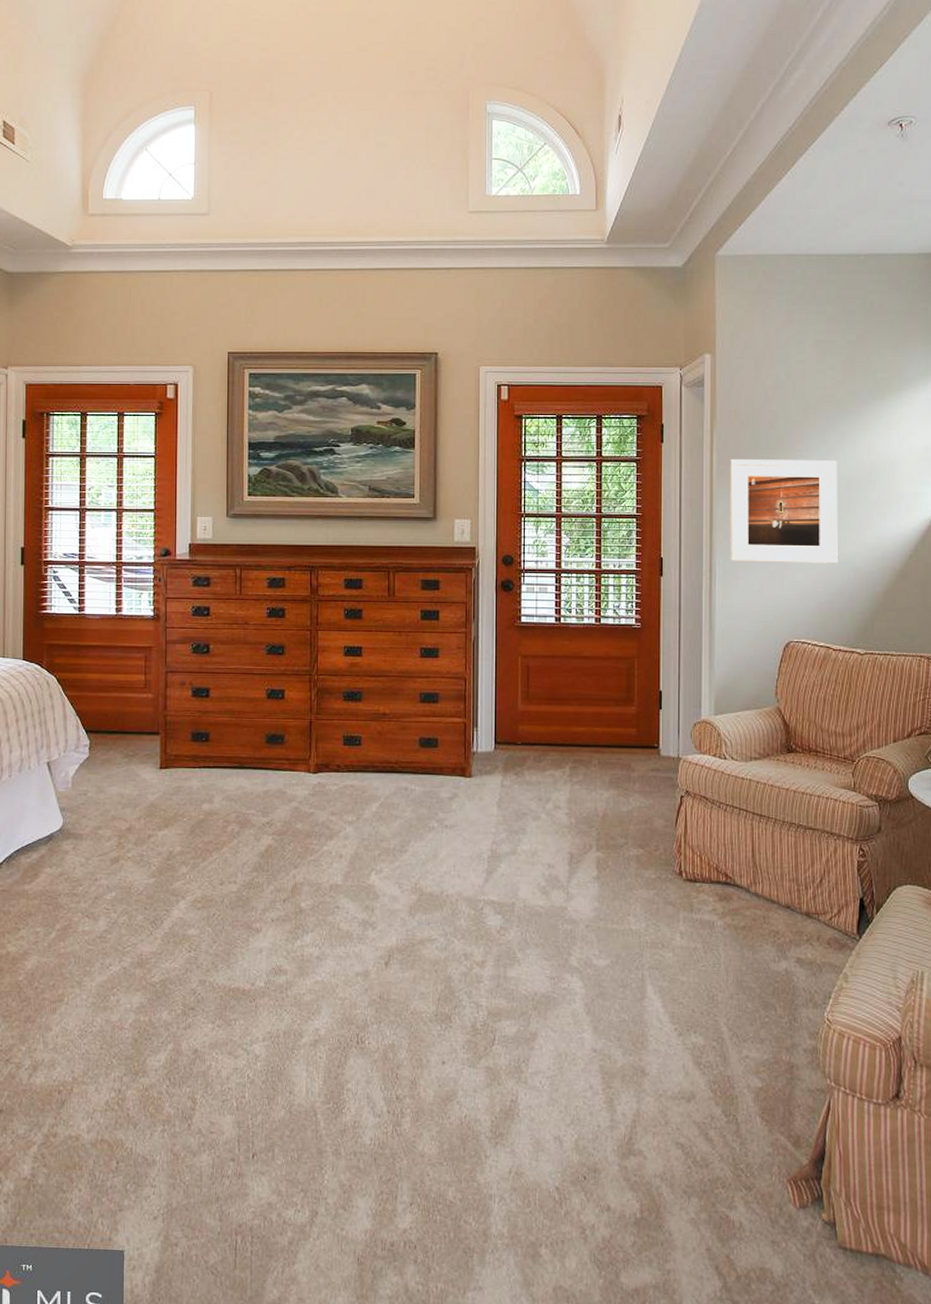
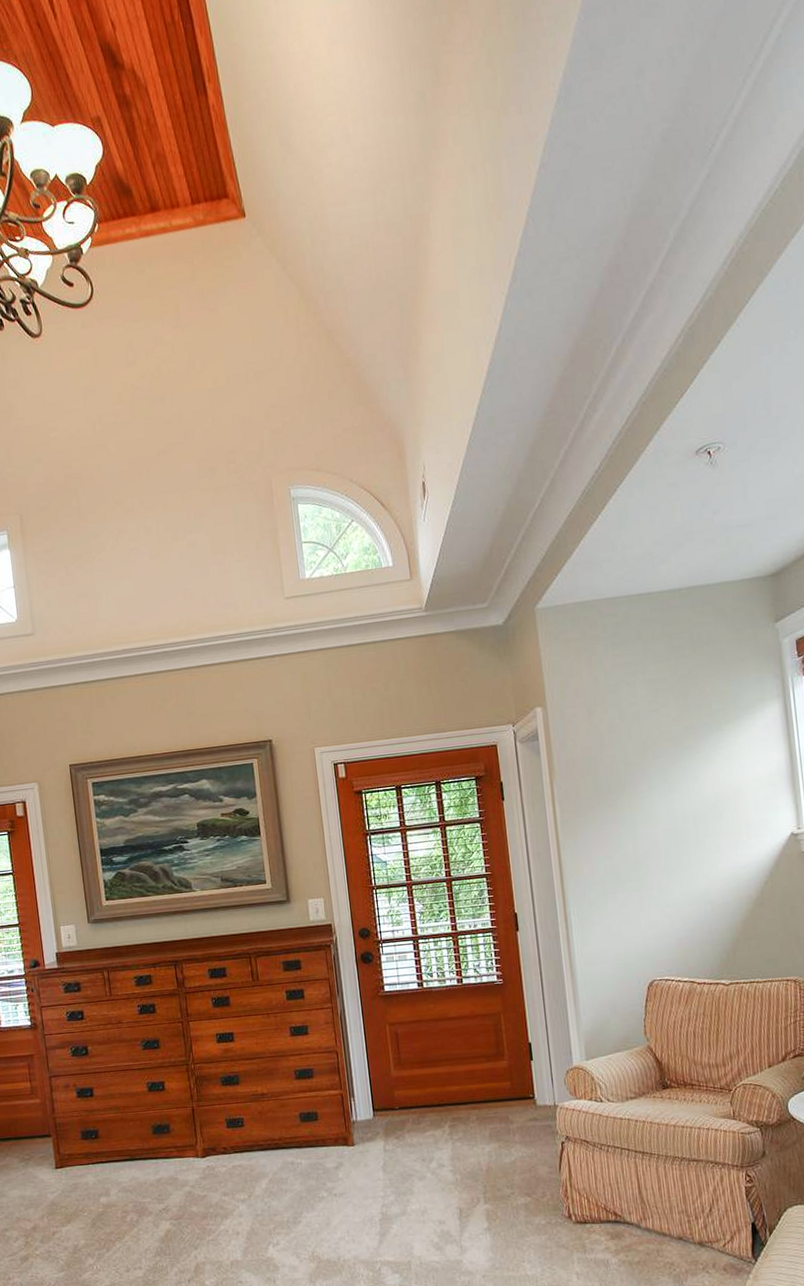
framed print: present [730,459,838,564] -> none [573,797,693,908]

